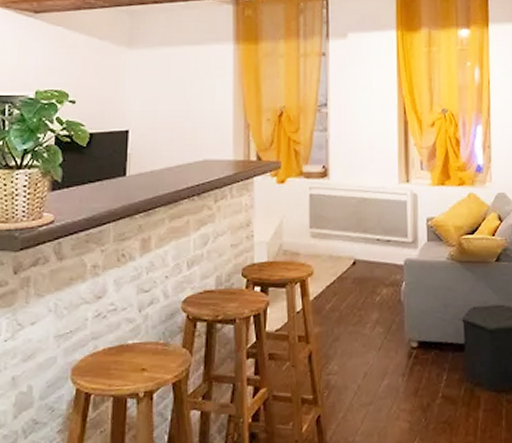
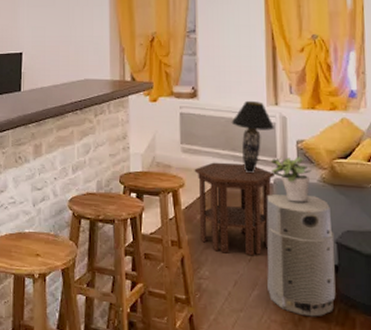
side table: none [324,245,405,344] -> present [194,162,275,256]
table lamp: none [362,178,405,256] -> present [231,100,274,174]
air purifier: none [397,275,462,401] -> present [266,194,336,317]
potted plant: none [401,235,441,283] -> present [270,156,312,202]

